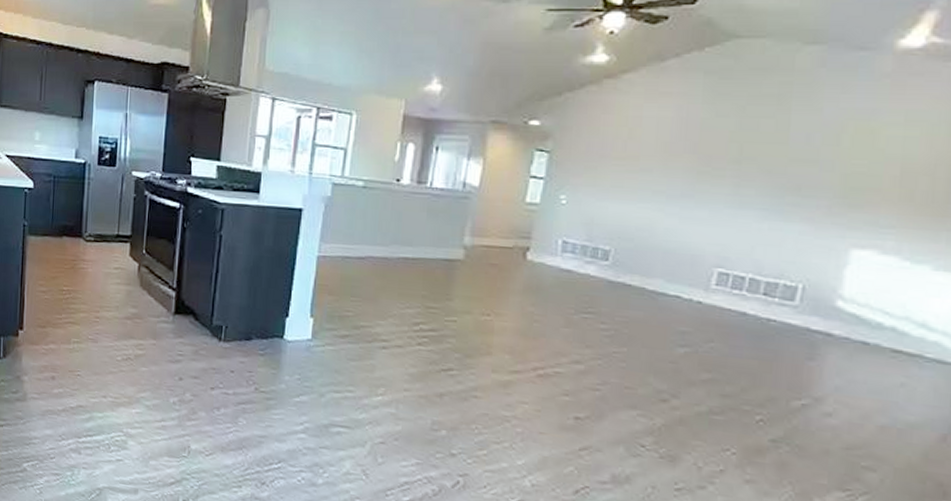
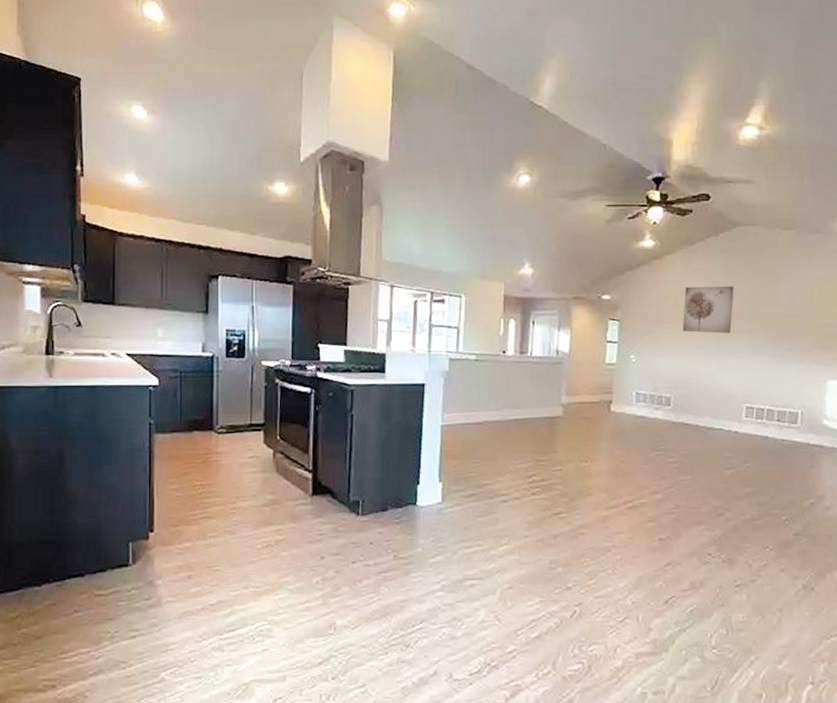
wall art: none [636,114,719,178] -> present [682,286,734,334]

